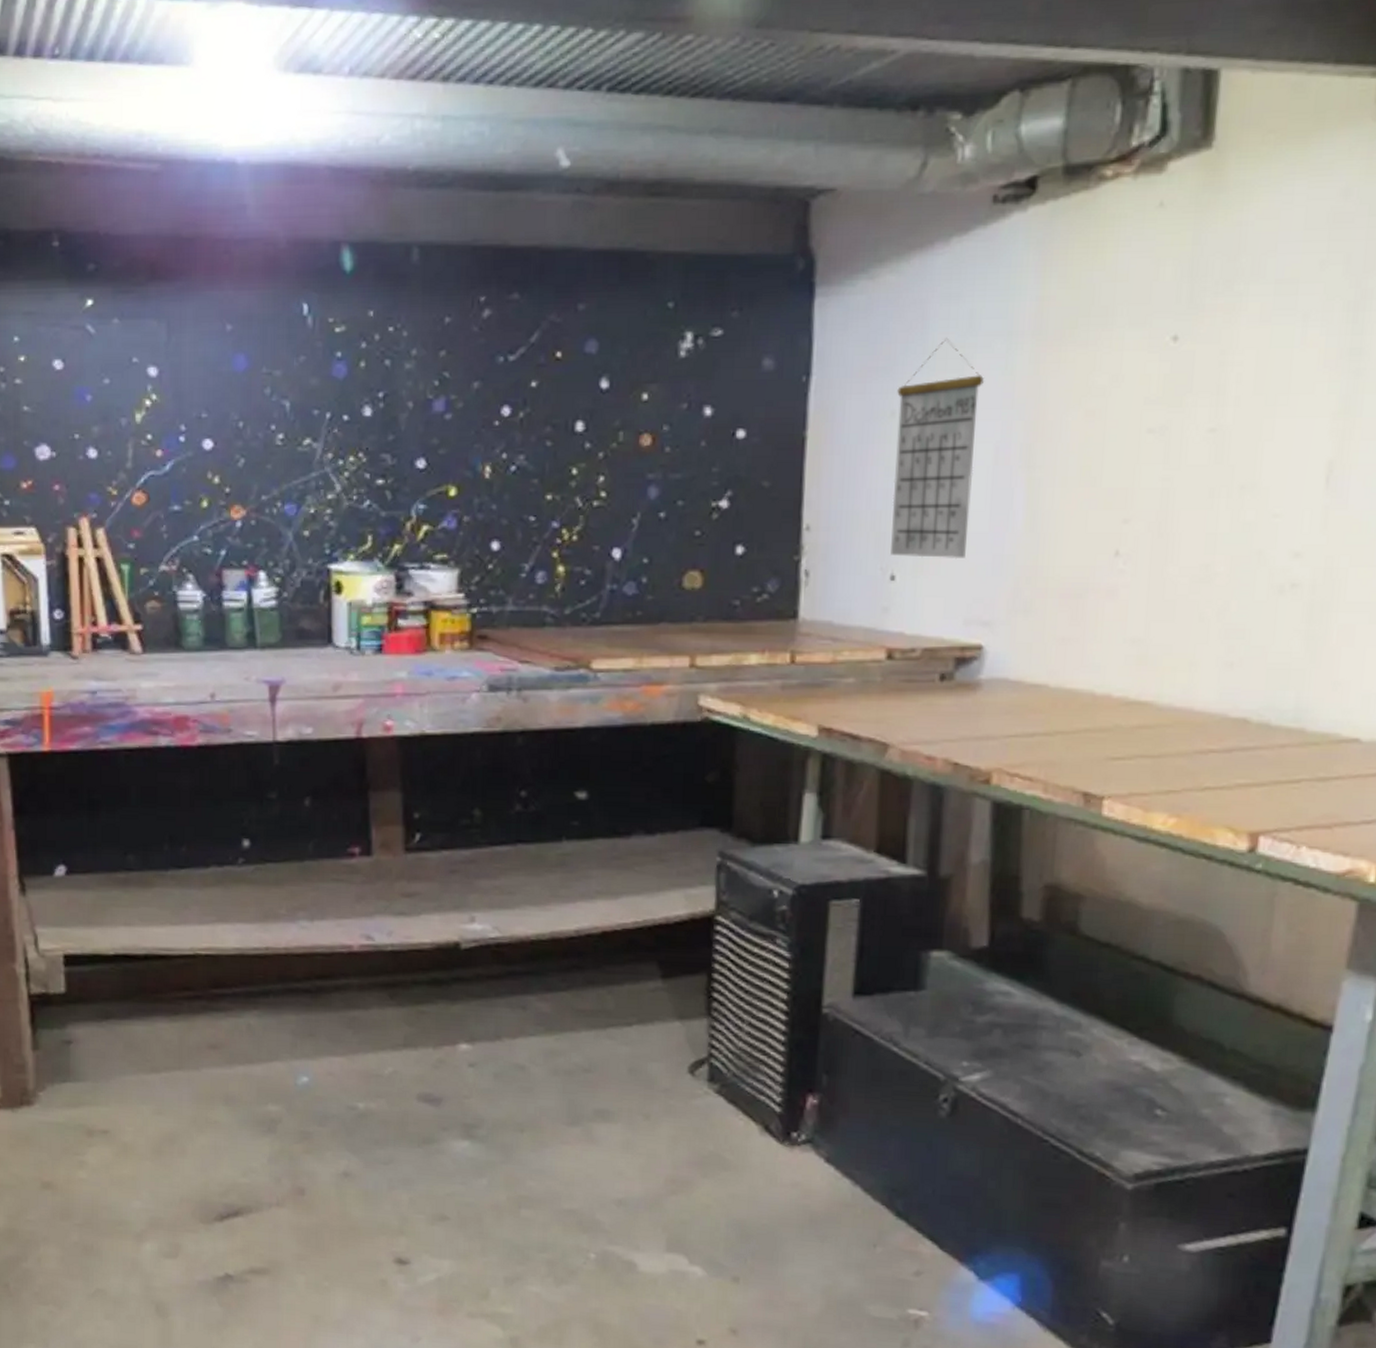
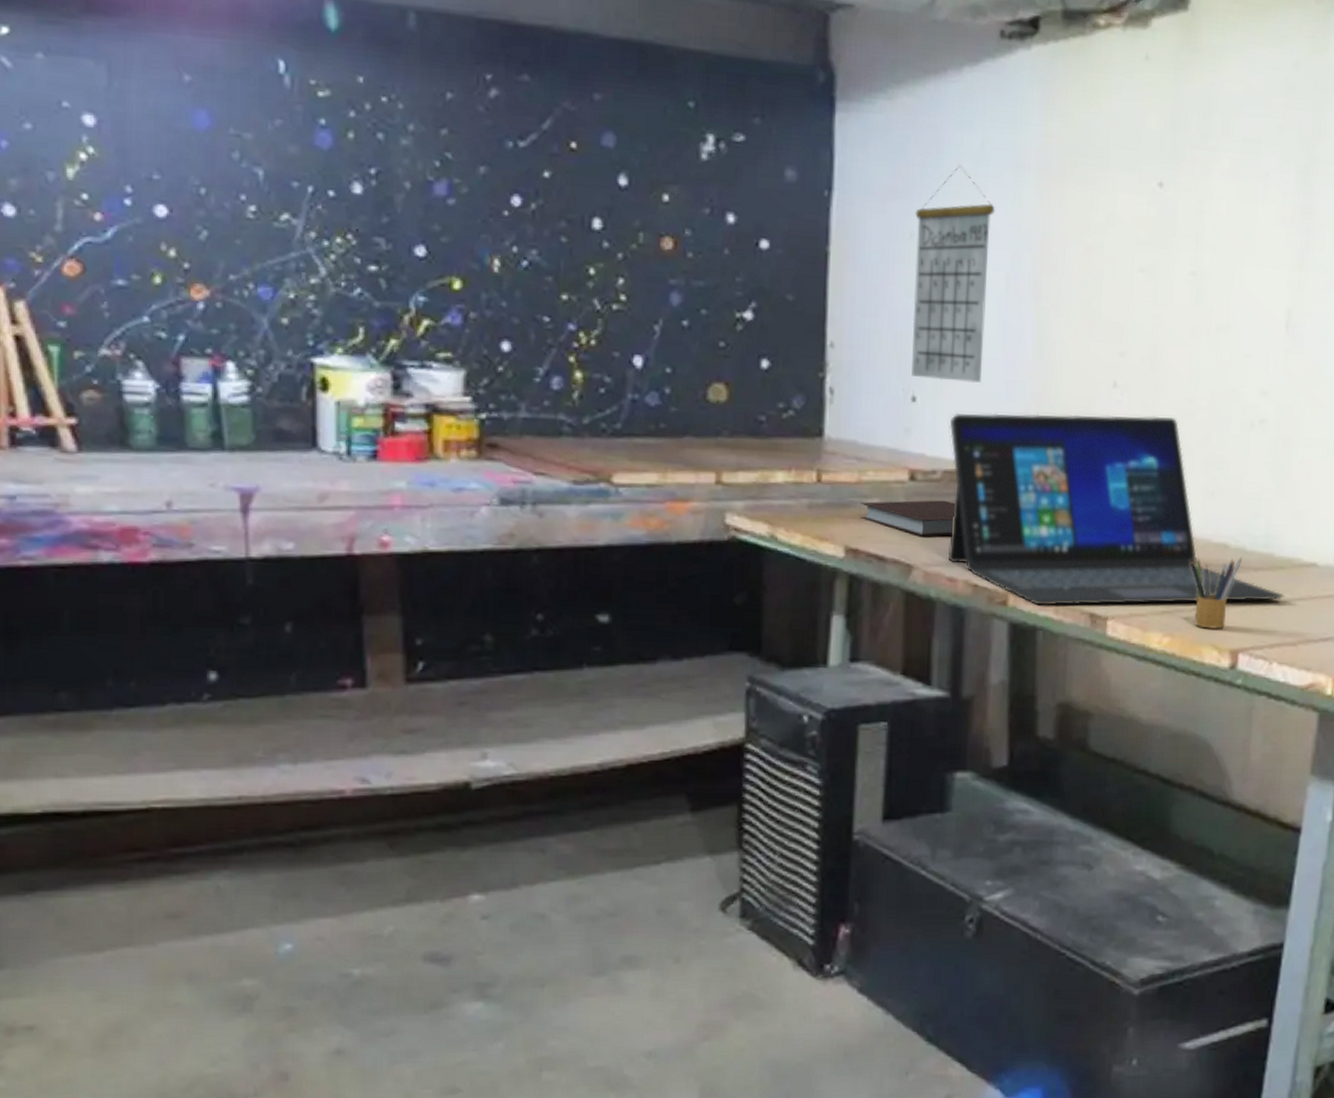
notebook: none [834,678,936,716] -> present [860,500,956,537]
laptop: none [926,584,1318,785] -> present [948,412,1285,606]
pencil box: none [1202,732,1266,810] -> present [1190,556,1242,629]

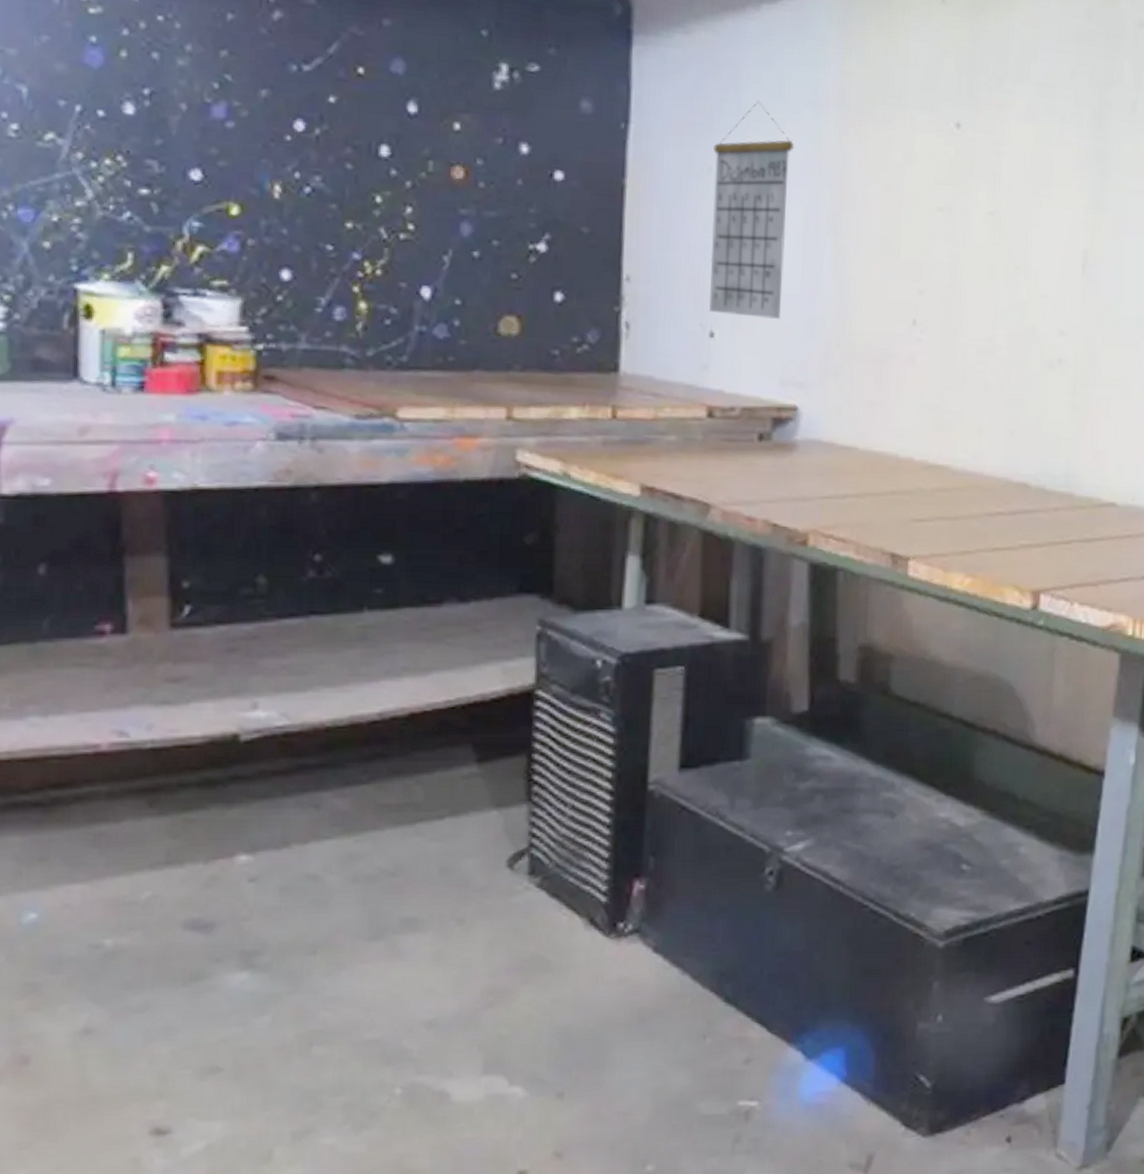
notebook: present [860,500,956,537] -> none [656,437,755,476]
laptop: present [948,412,1285,606] -> none [746,349,1085,546]
pencil box: present [1190,556,1242,629] -> none [991,496,1042,569]

